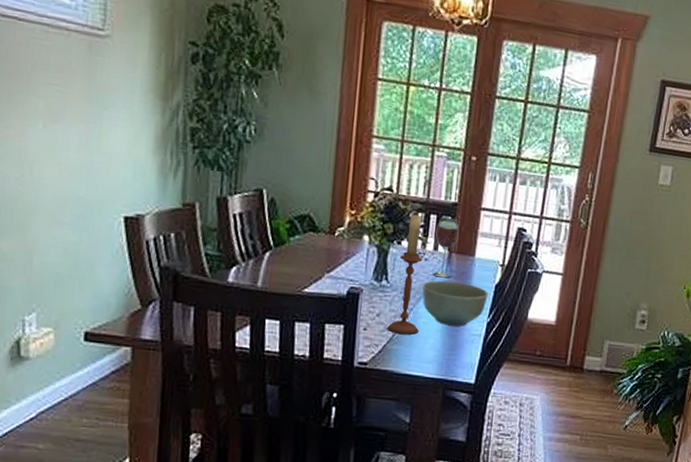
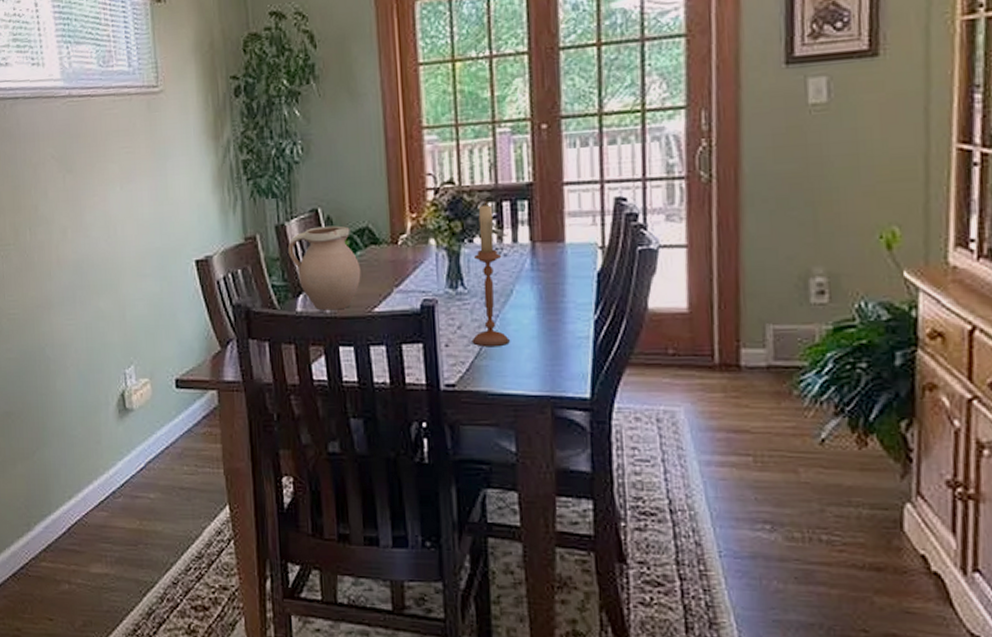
pitcher: none [227,206,297,286] -> present [288,225,361,311]
bowl: present [422,280,488,327] -> none [505,275,590,330]
wineglass: present [432,216,459,278] -> none [512,200,541,274]

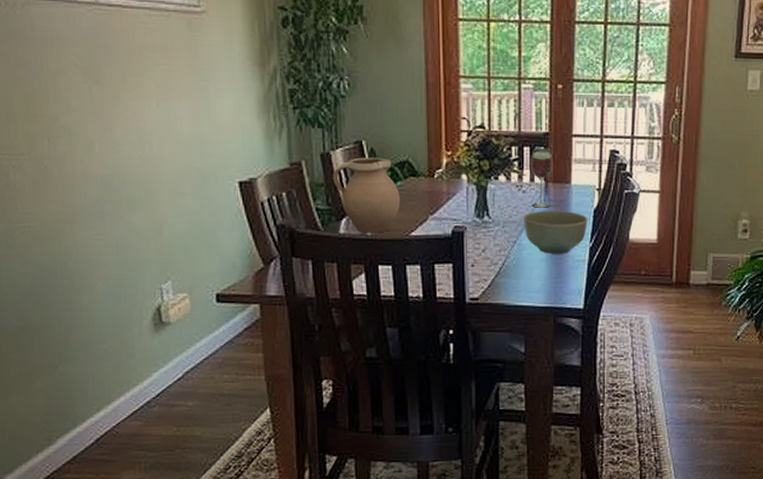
candlestick: present [471,202,510,347] -> none [493,146,524,268]
bowl: none [505,275,590,330] -> present [522,210,588,254]
wineglass: none [512,200,541,274] -> present [531,147,553,208]

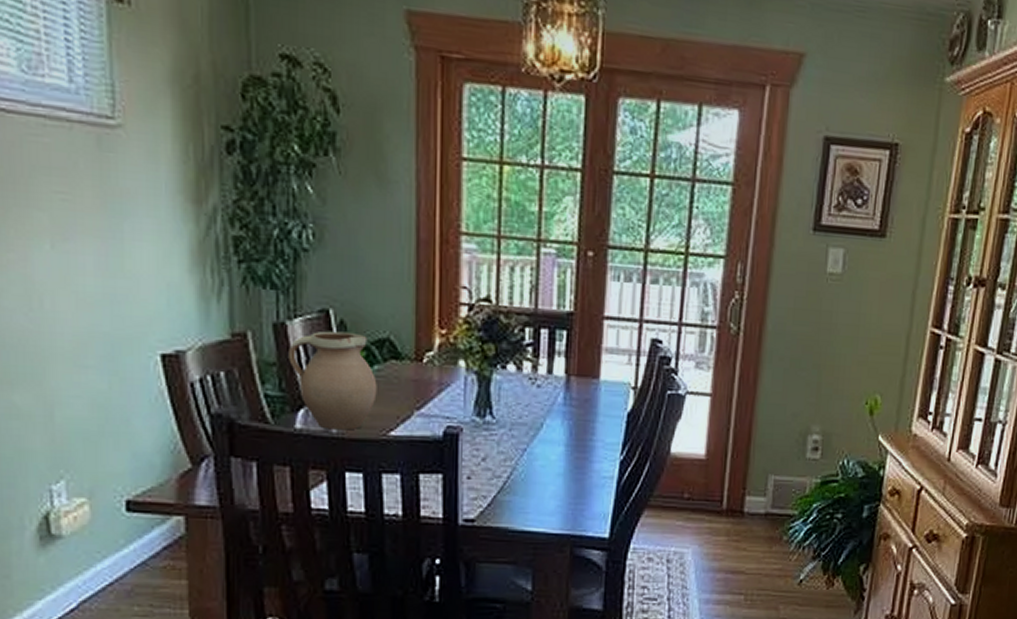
bowl: present [522,210,588,254] -> none [536,411,619,468]
wineglass: present [531,147,553,208] -> none [547,330,578,408]

